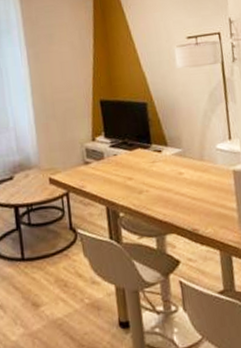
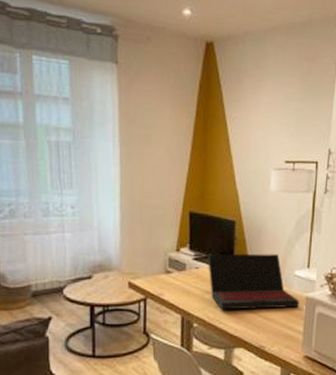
laptop: none [124,130,228,195] -> present [208,253,300,310]

